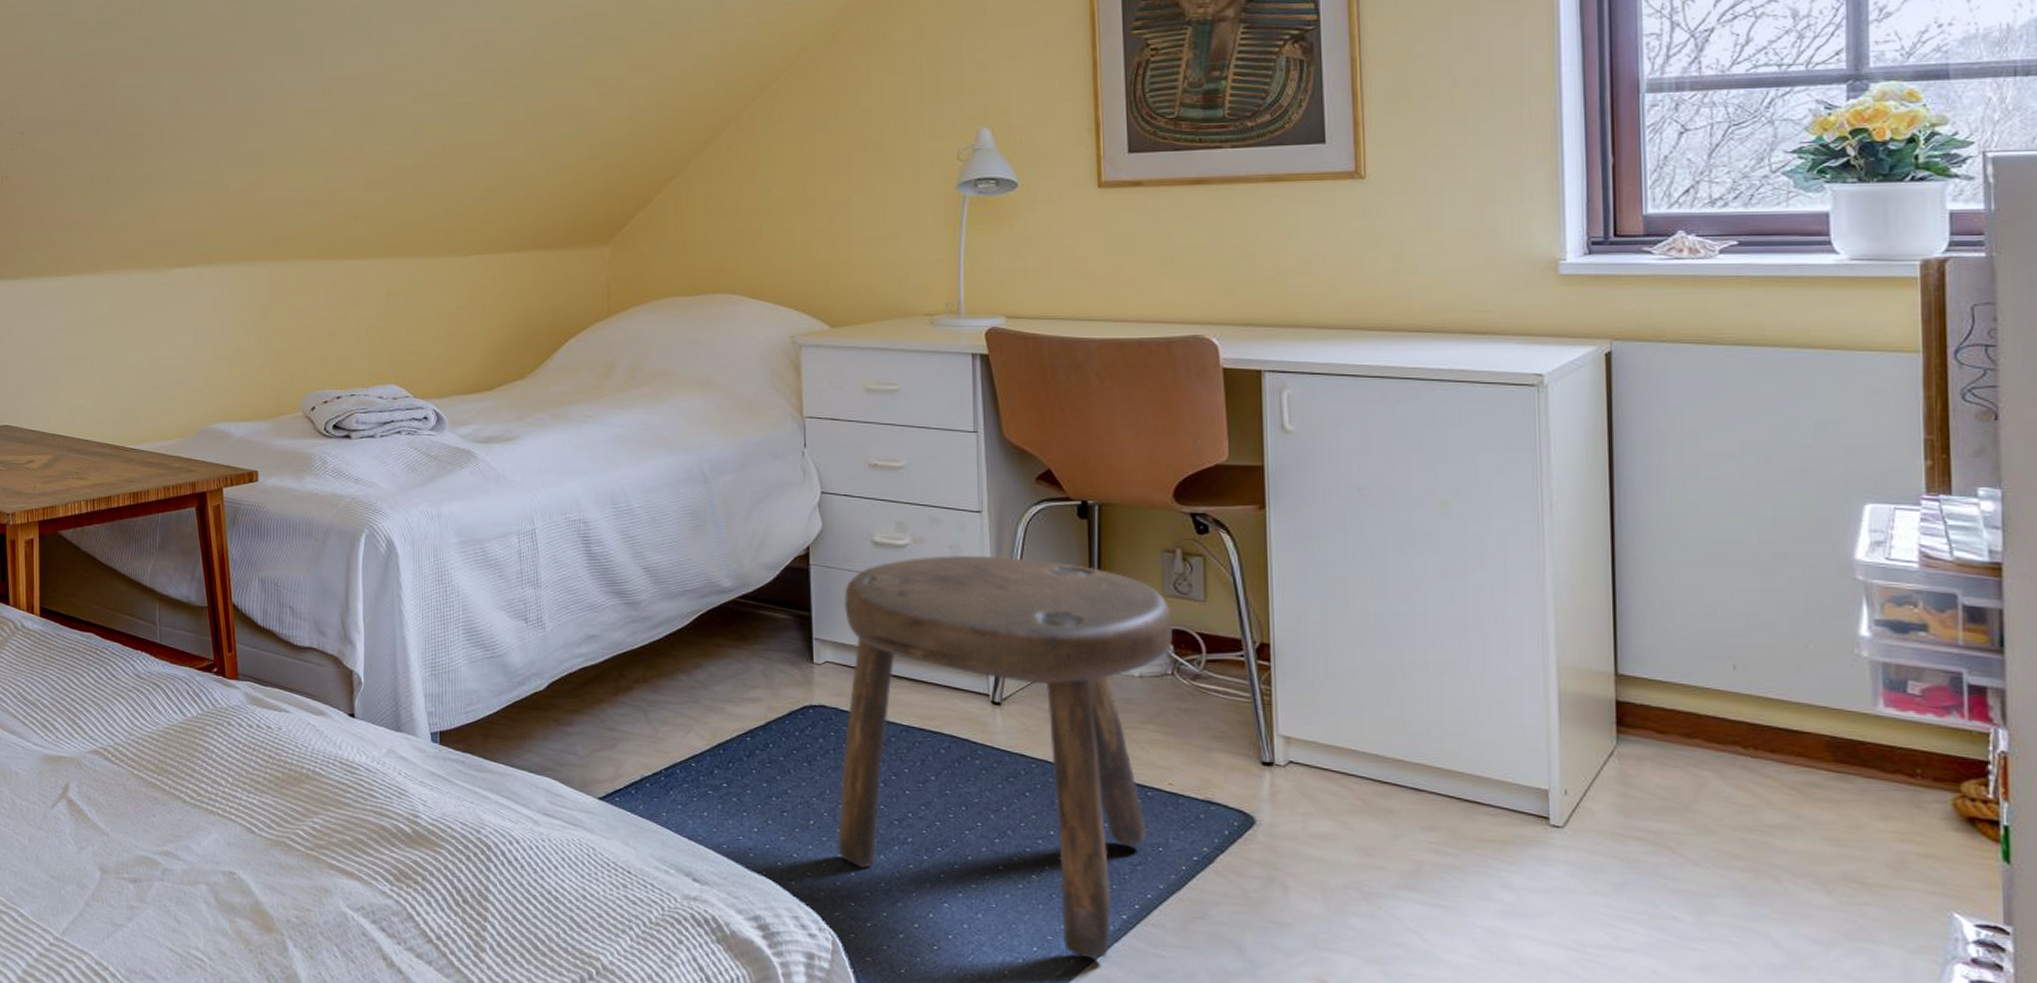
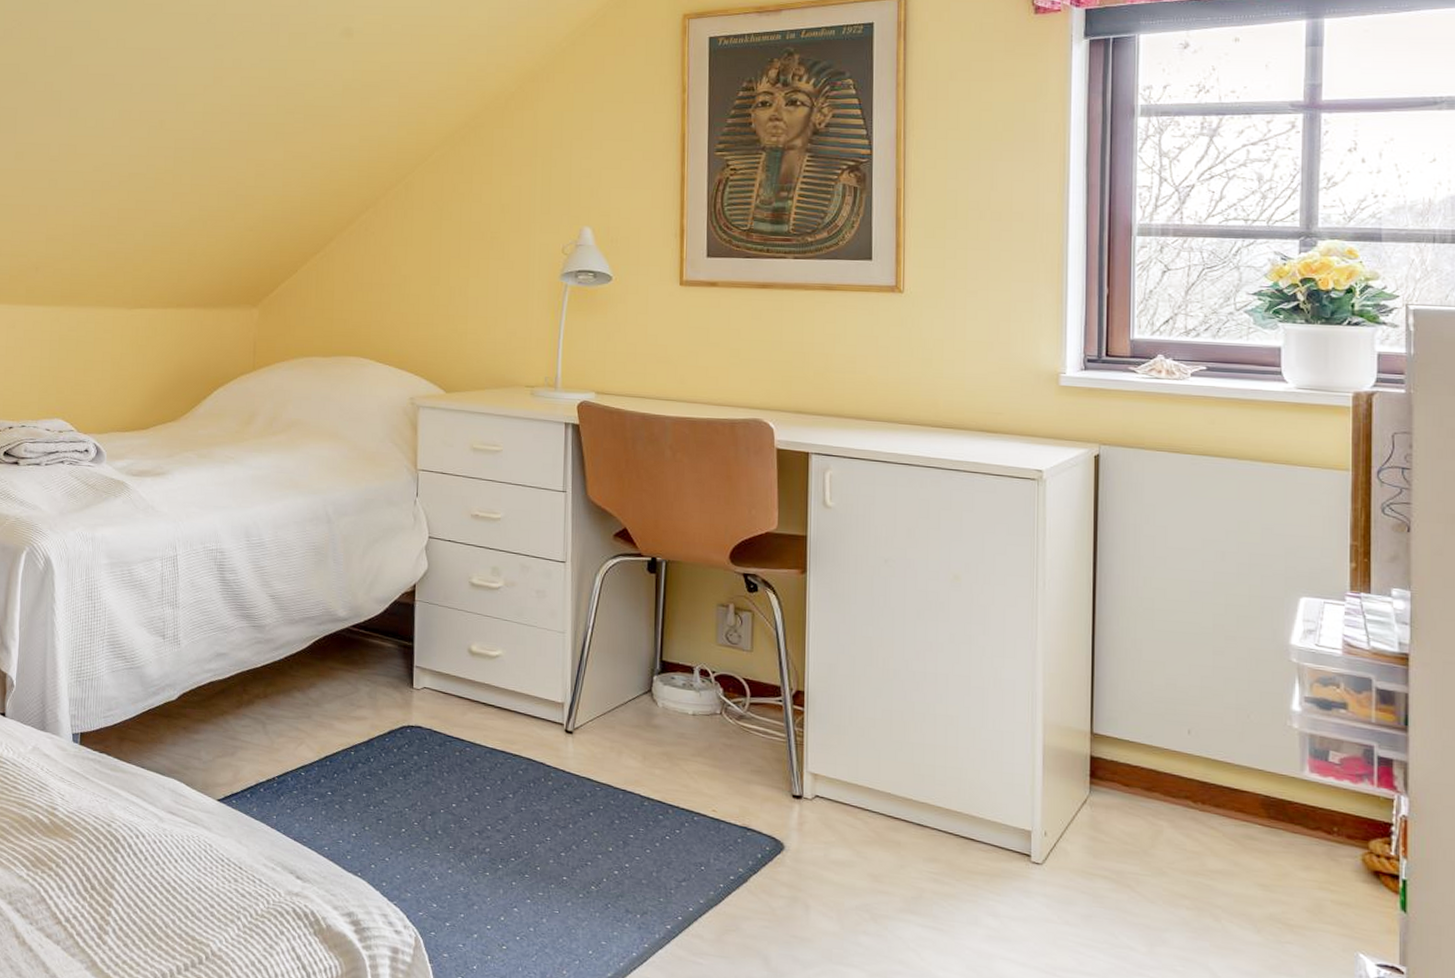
stool: present [836,554,1172,959] -> none [423,598,723,963]

